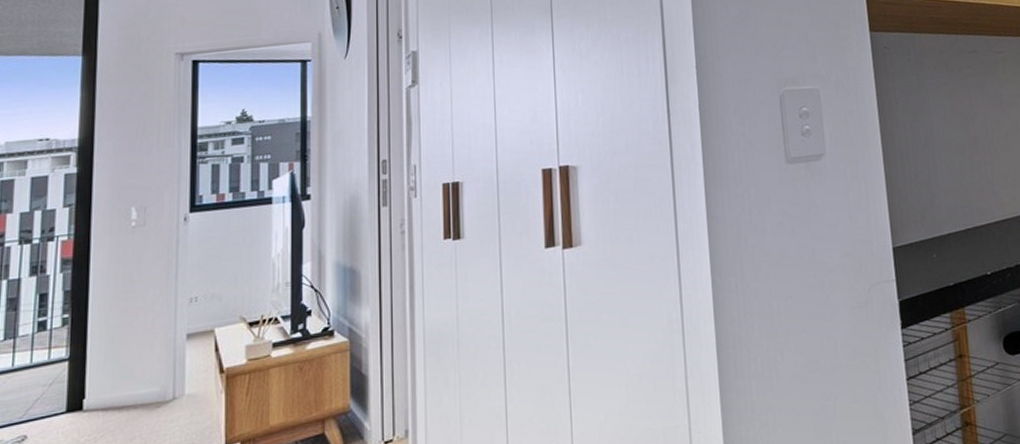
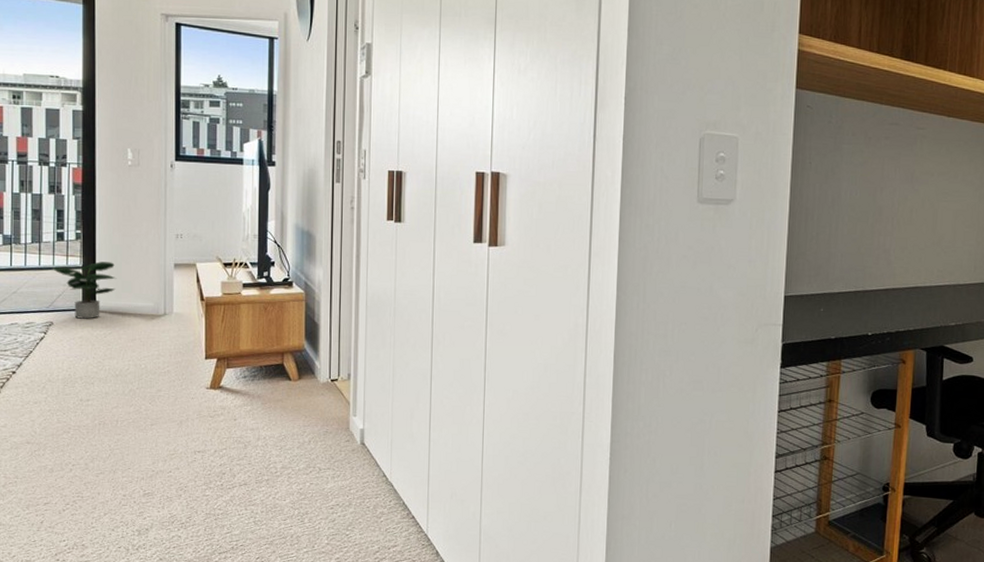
potted plant: none [29,346,113,425] -> present [52,261,117,319]

